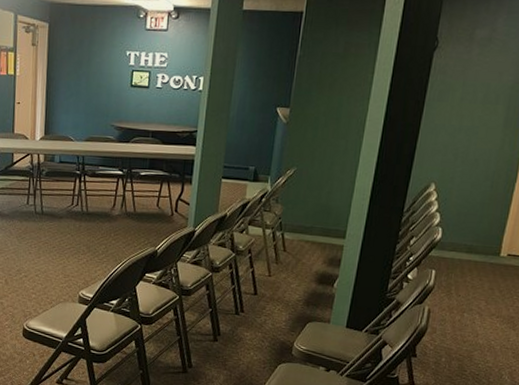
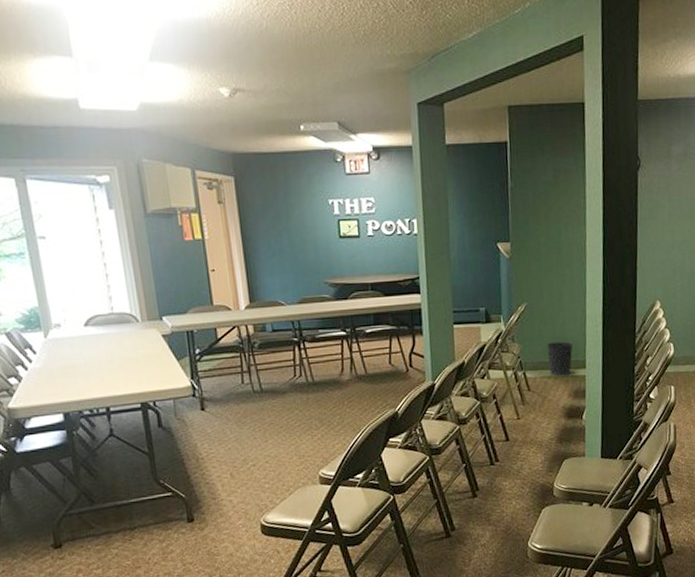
wastebasket: none [307,208,337,243] -> present [546,341,574,377]

